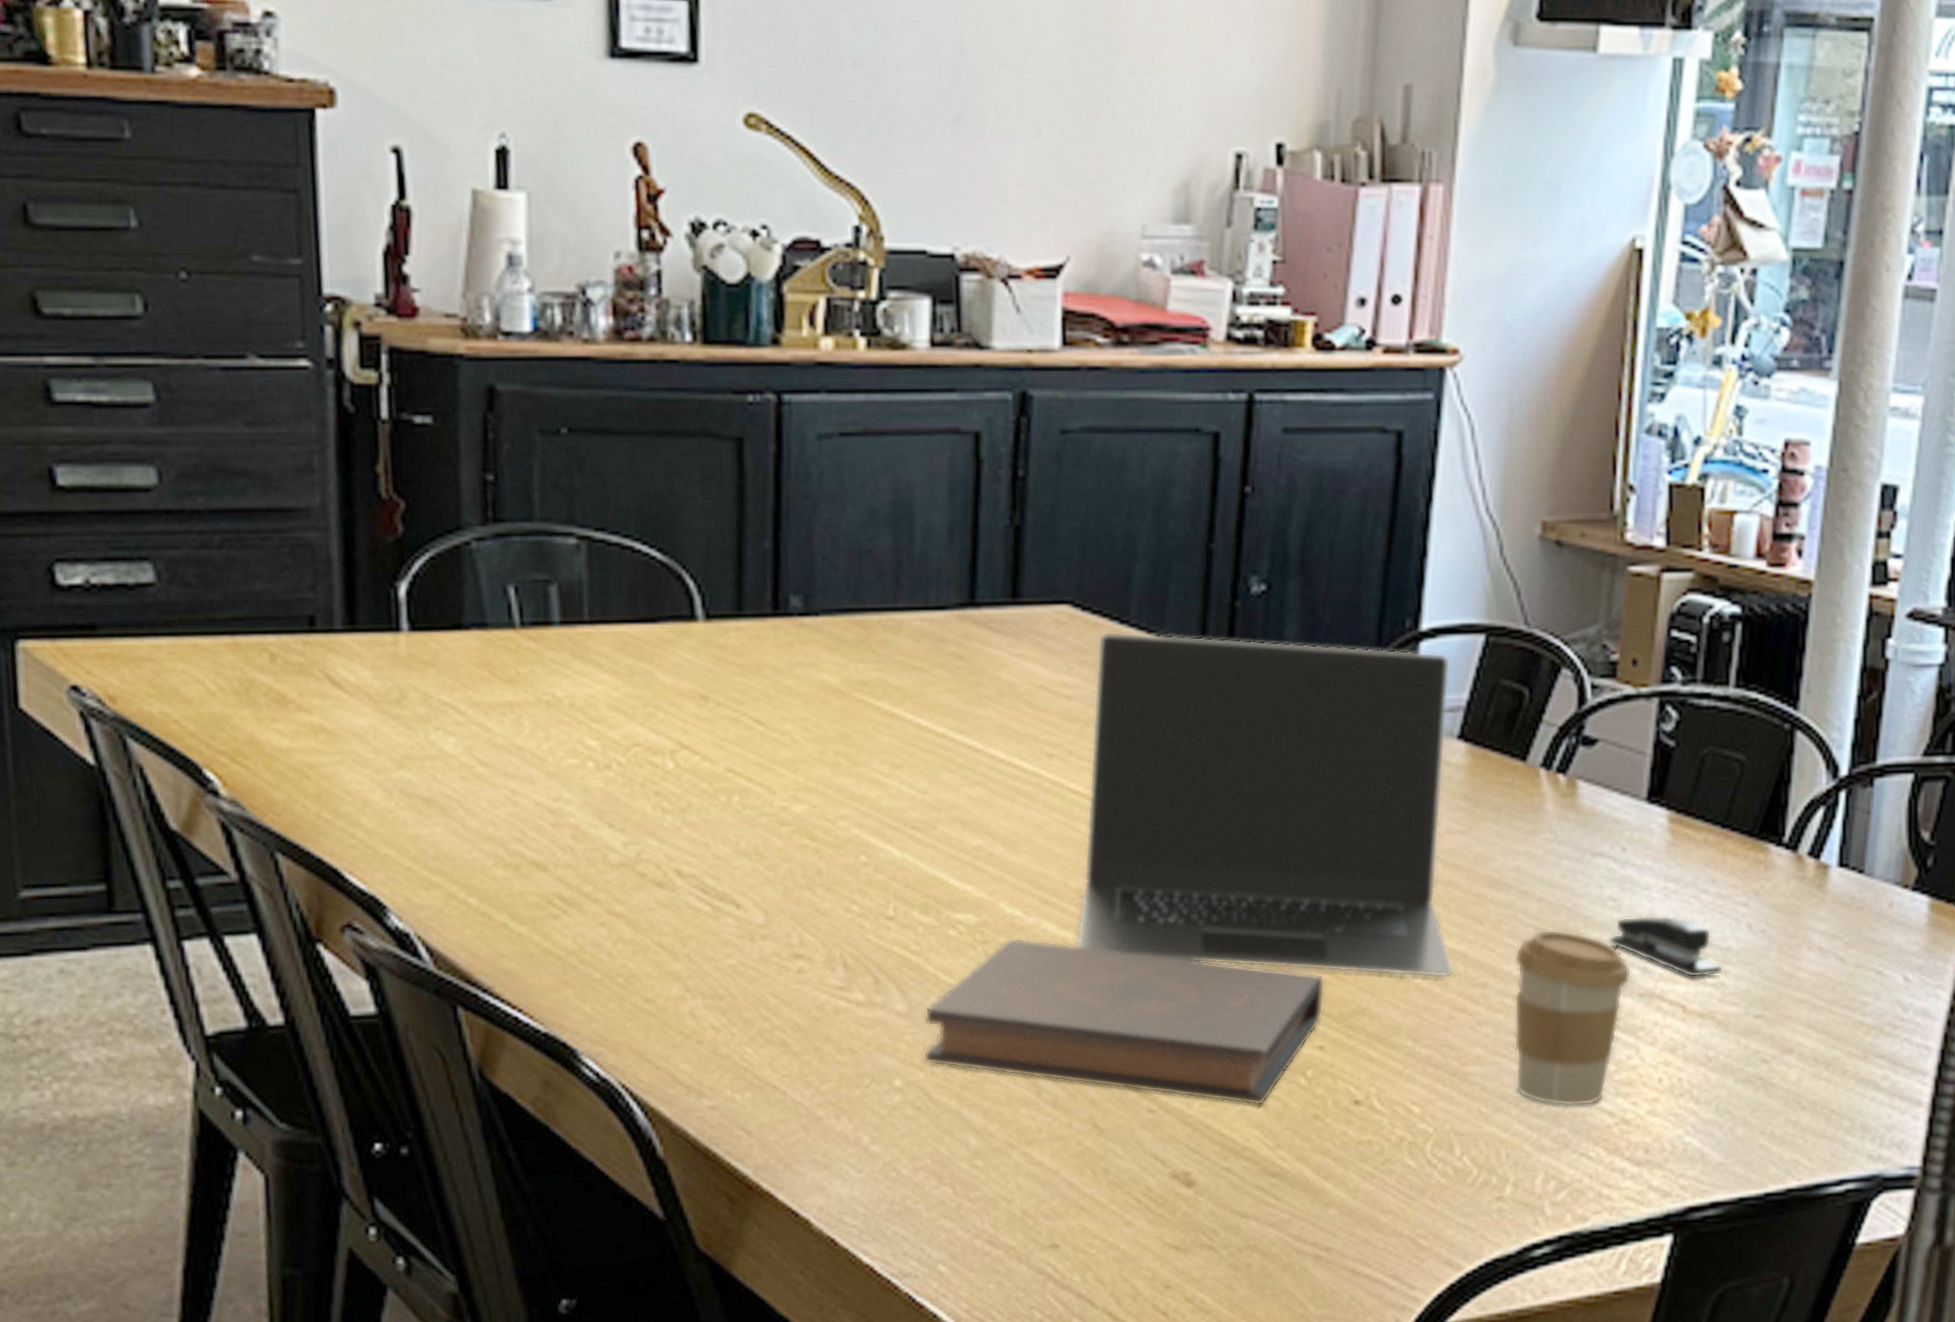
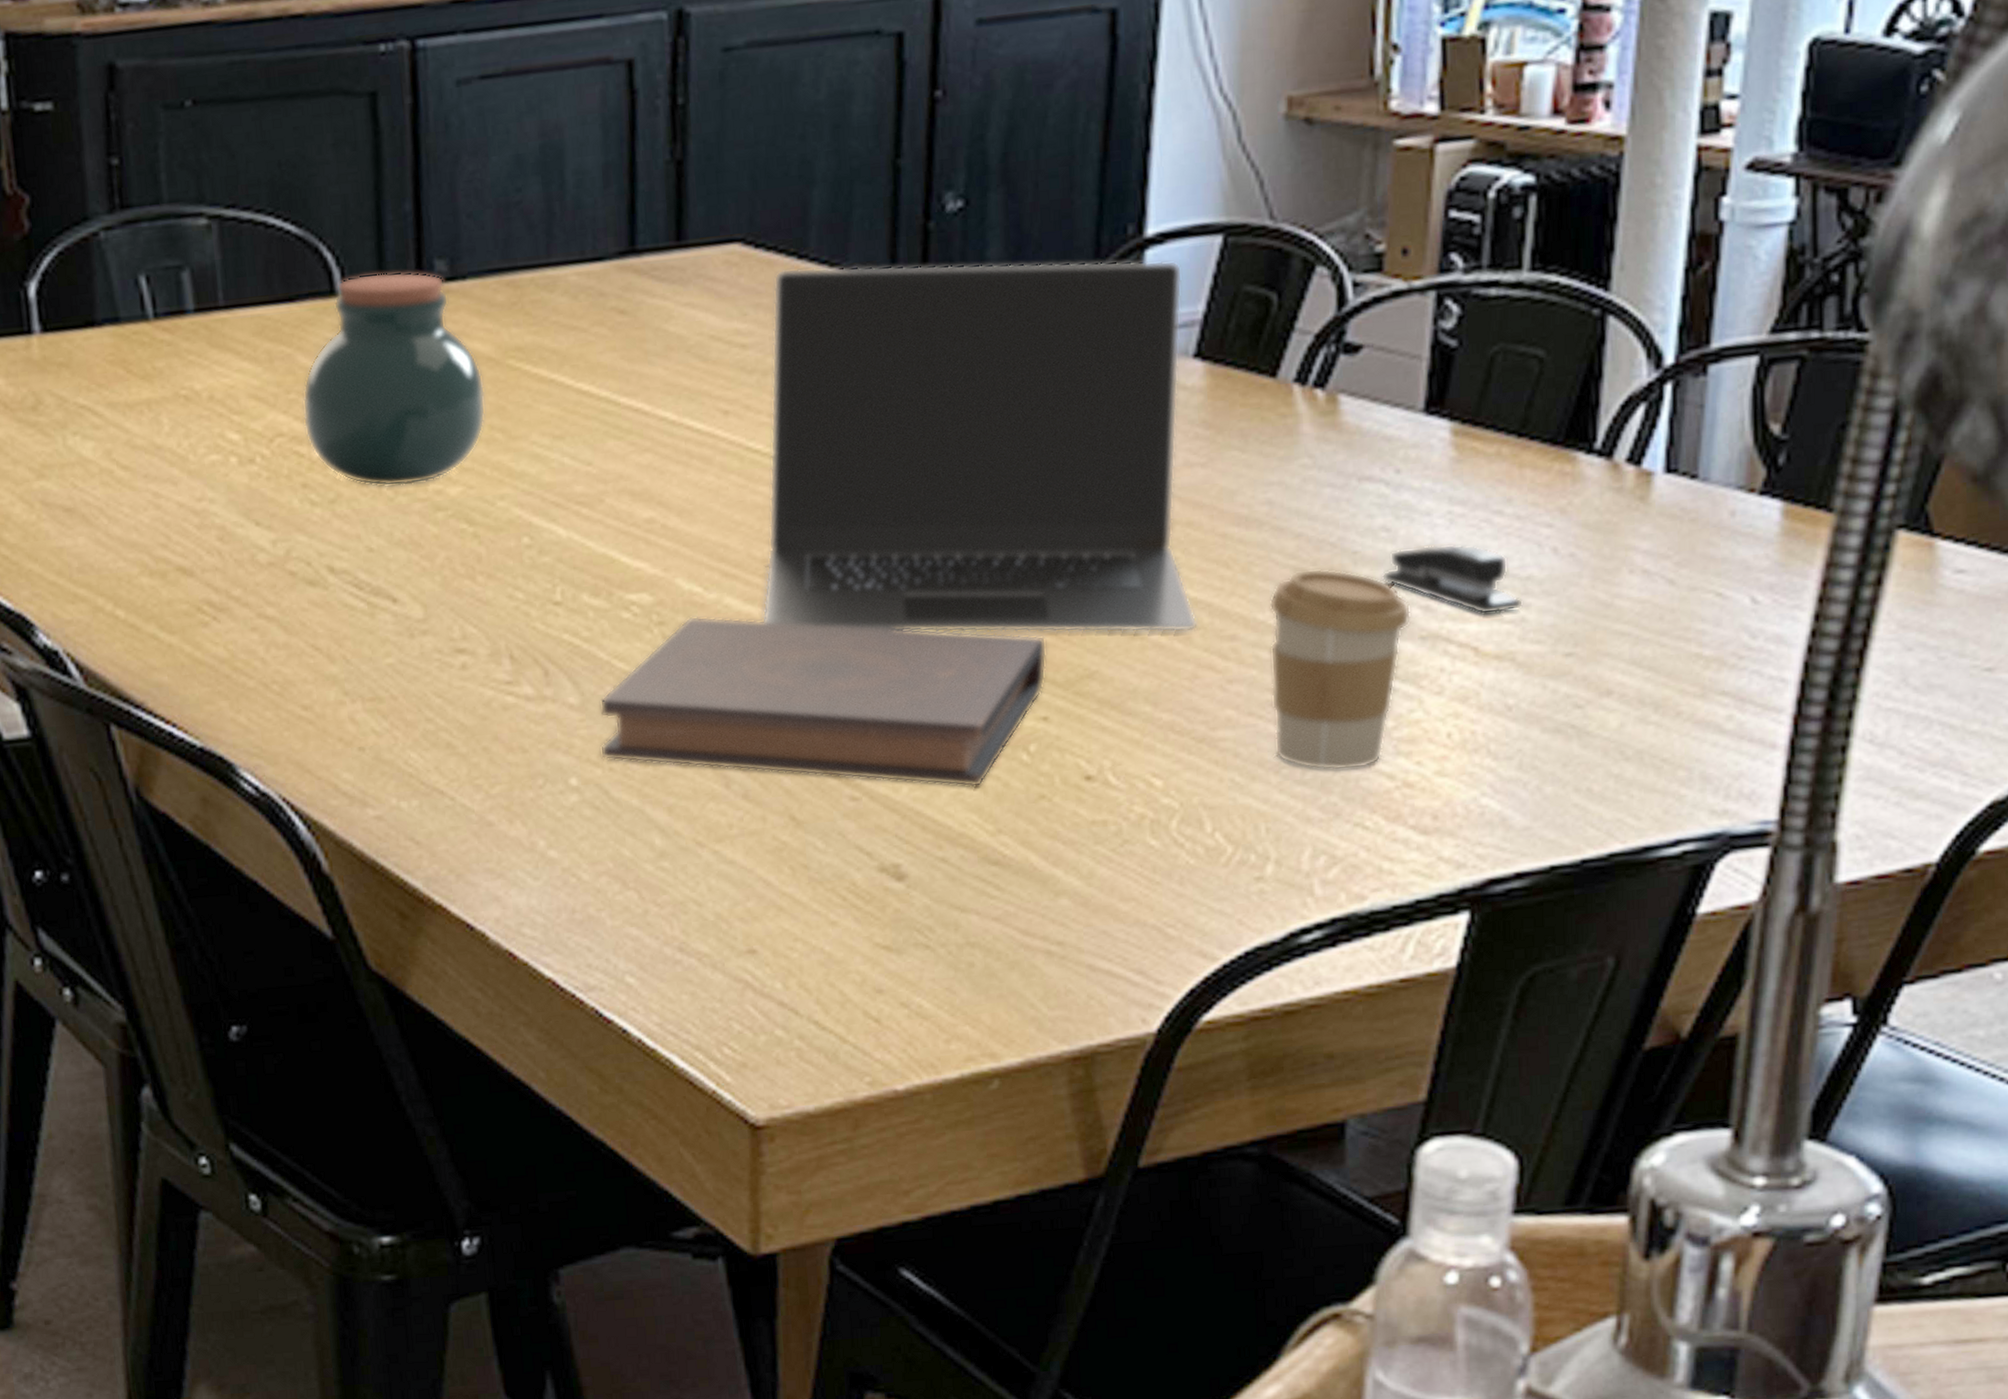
jar: none [659,603,832,800] -> present [302,272,486,487]

